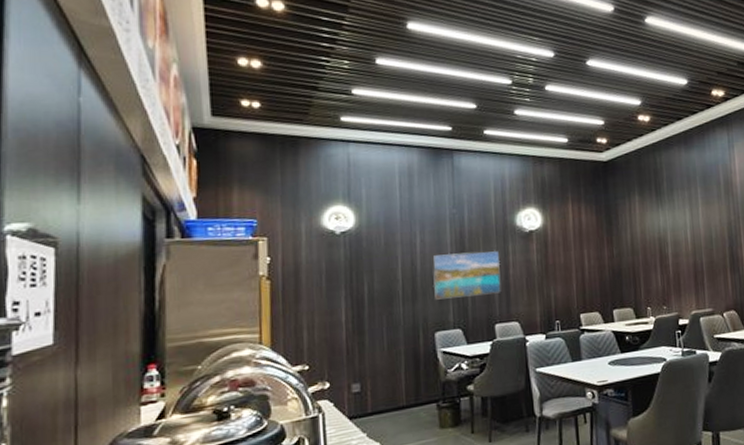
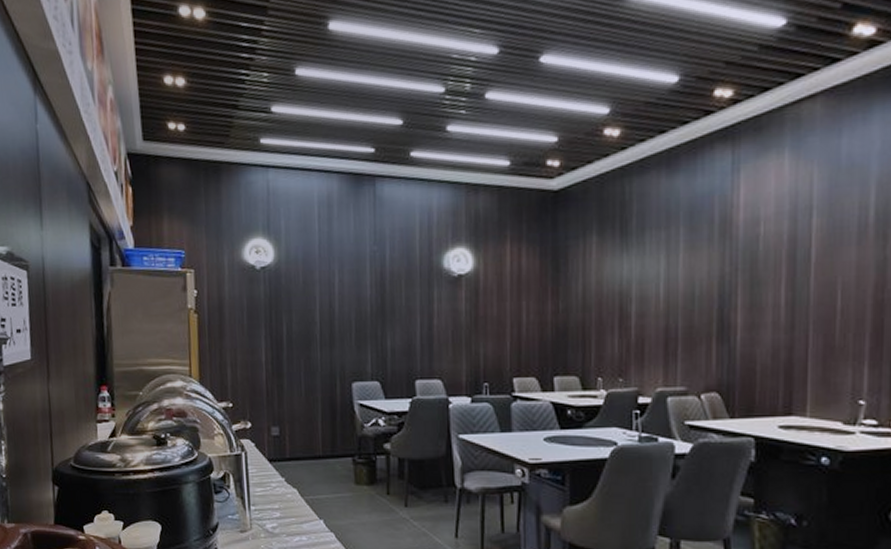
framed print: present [433,250,501,300] -> none [351,295,424,347]

